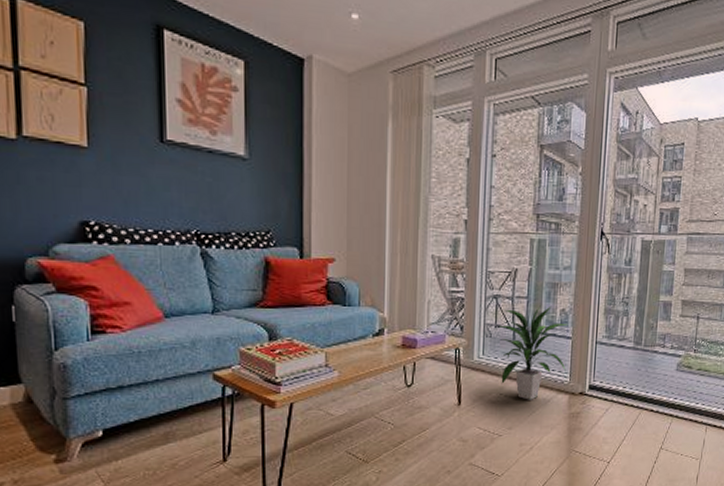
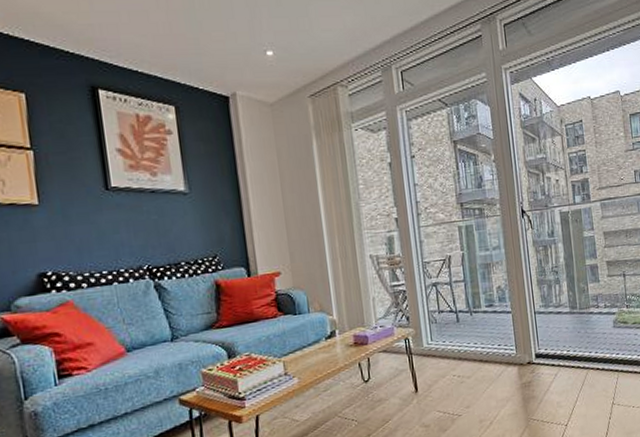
indoor plant: present [499,305,567,400] -> none [442,285,511,378]

